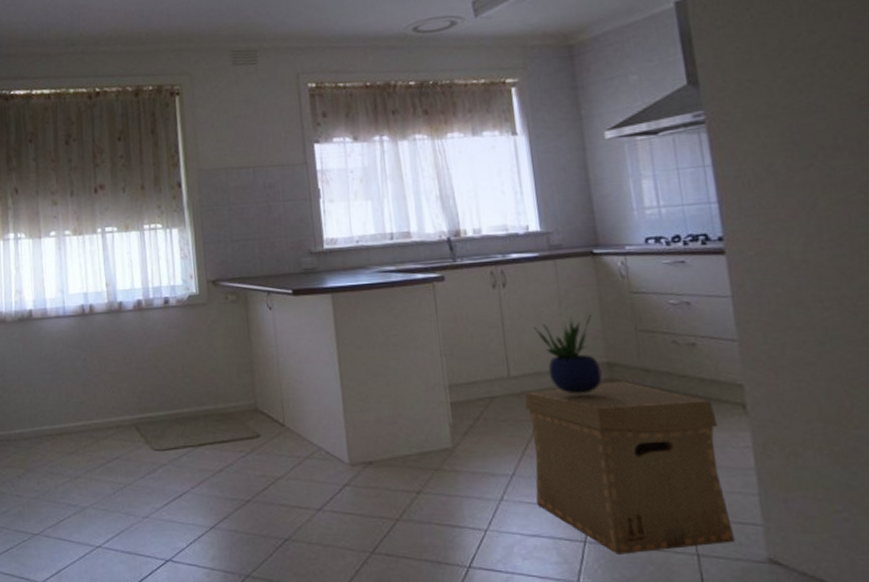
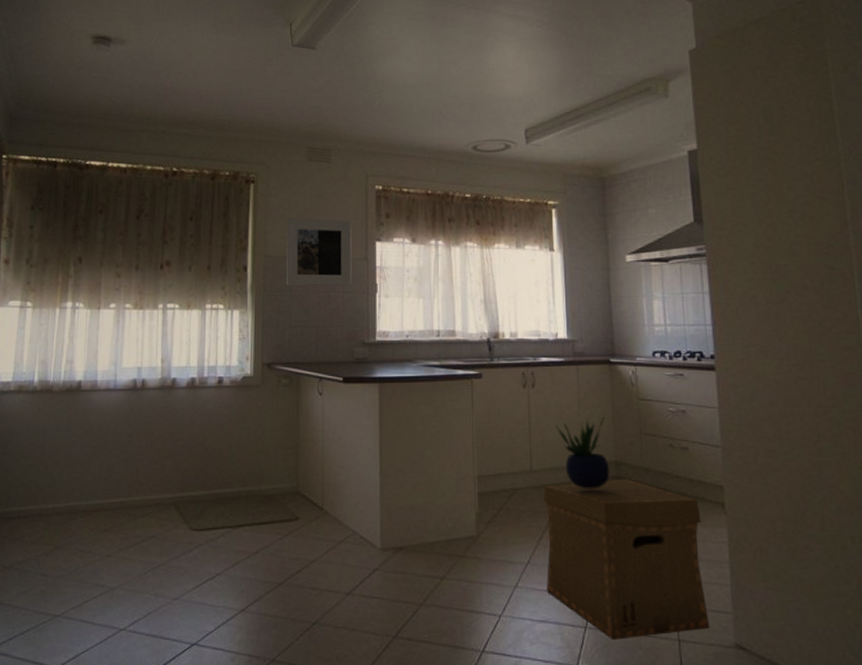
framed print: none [217,123,293,199] -> present [285,218,352,287]

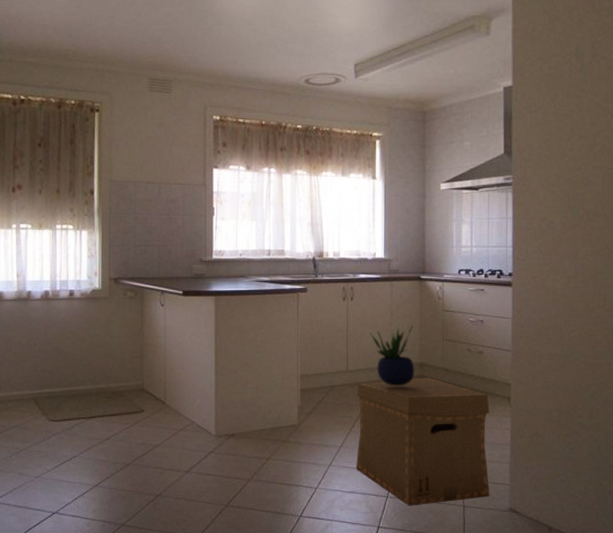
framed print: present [285,218,352,287] -> none [130,146,191,210]

